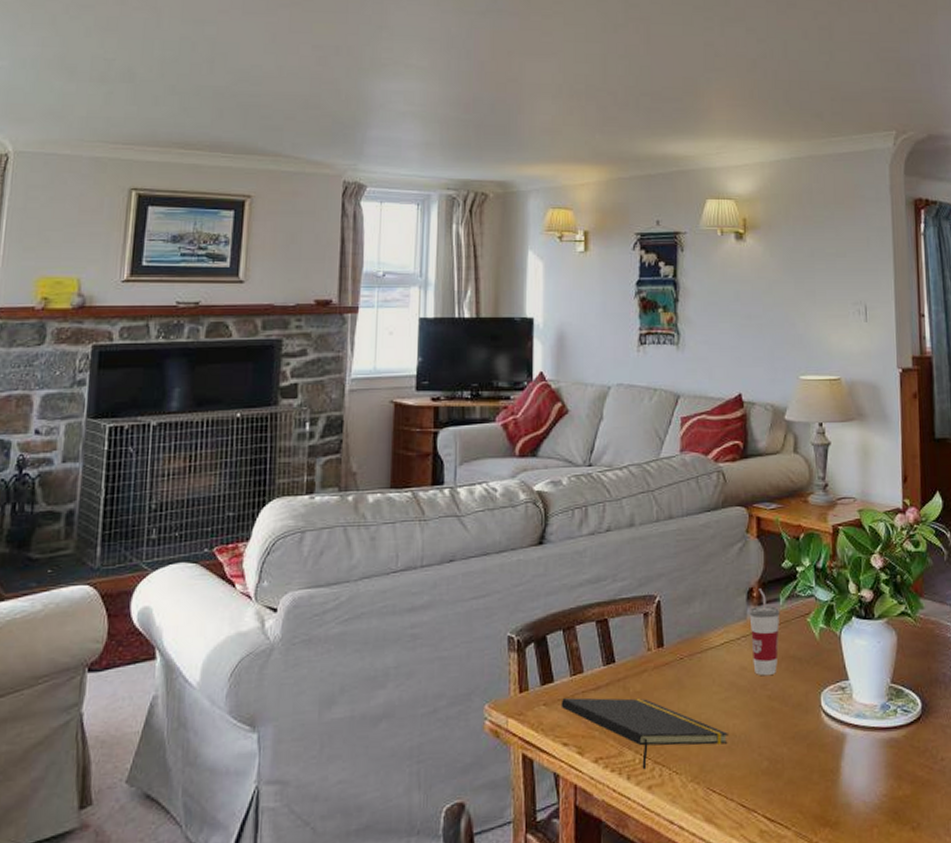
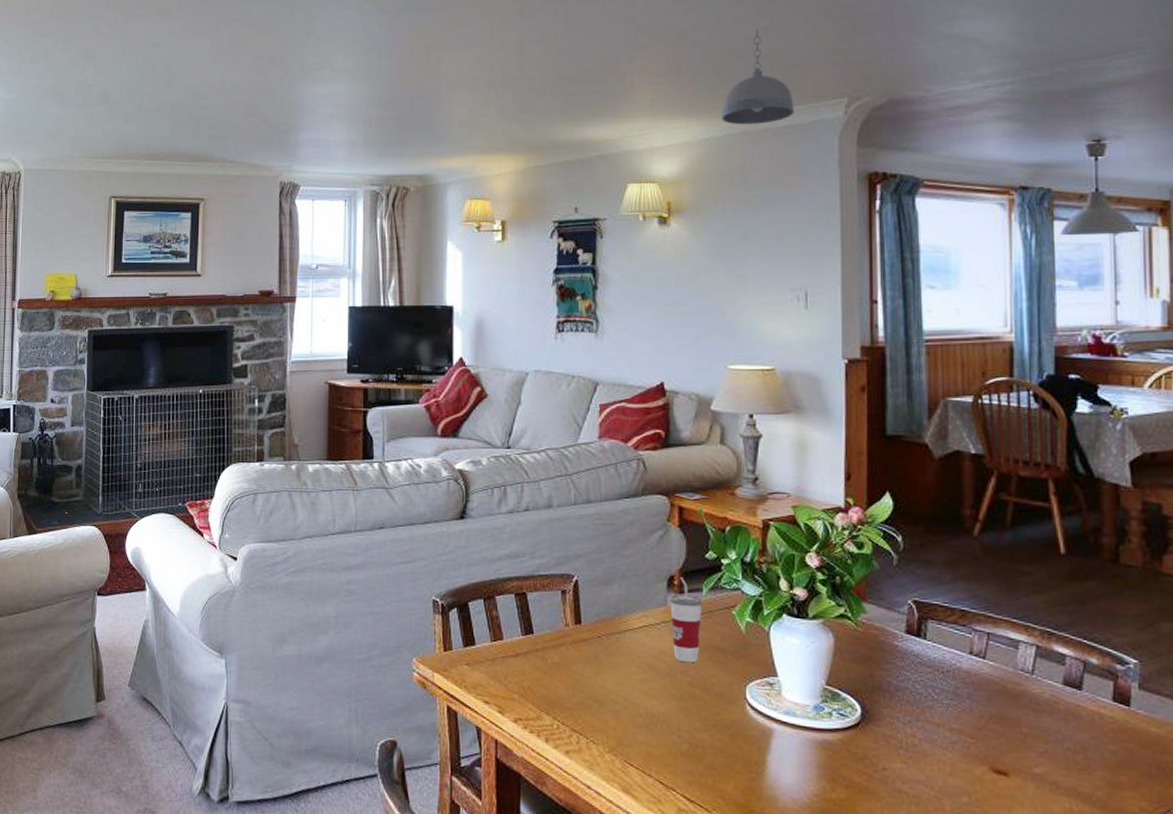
notepad: present [561,697,728,770] -> none [482,661,646,736]
pendant light: none [790,63,853,150] -> present [721,29,795,125]

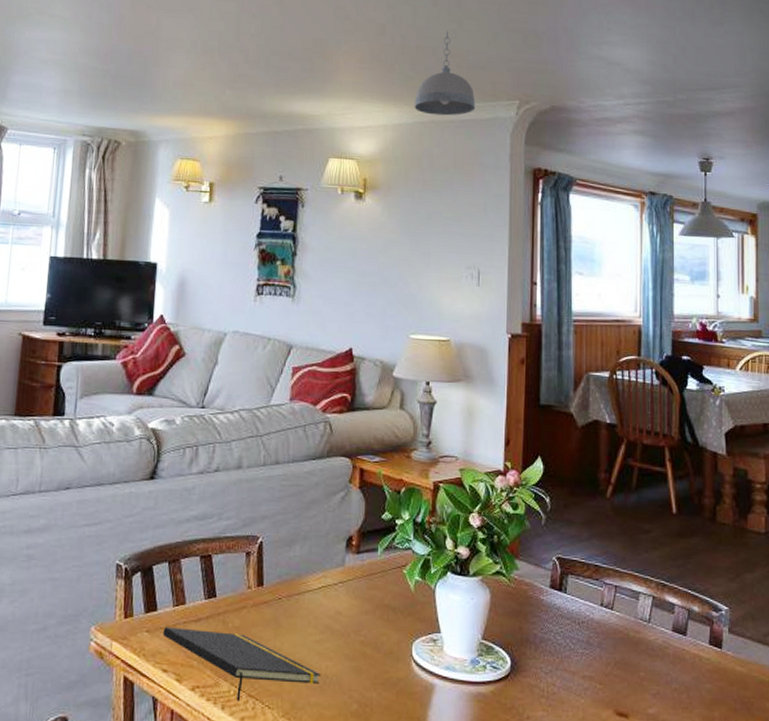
notepad: none [482,661,646,736] -> present [162,627,320,702]
cup: present [670,577,703,663] -> none [347,538,378,622]

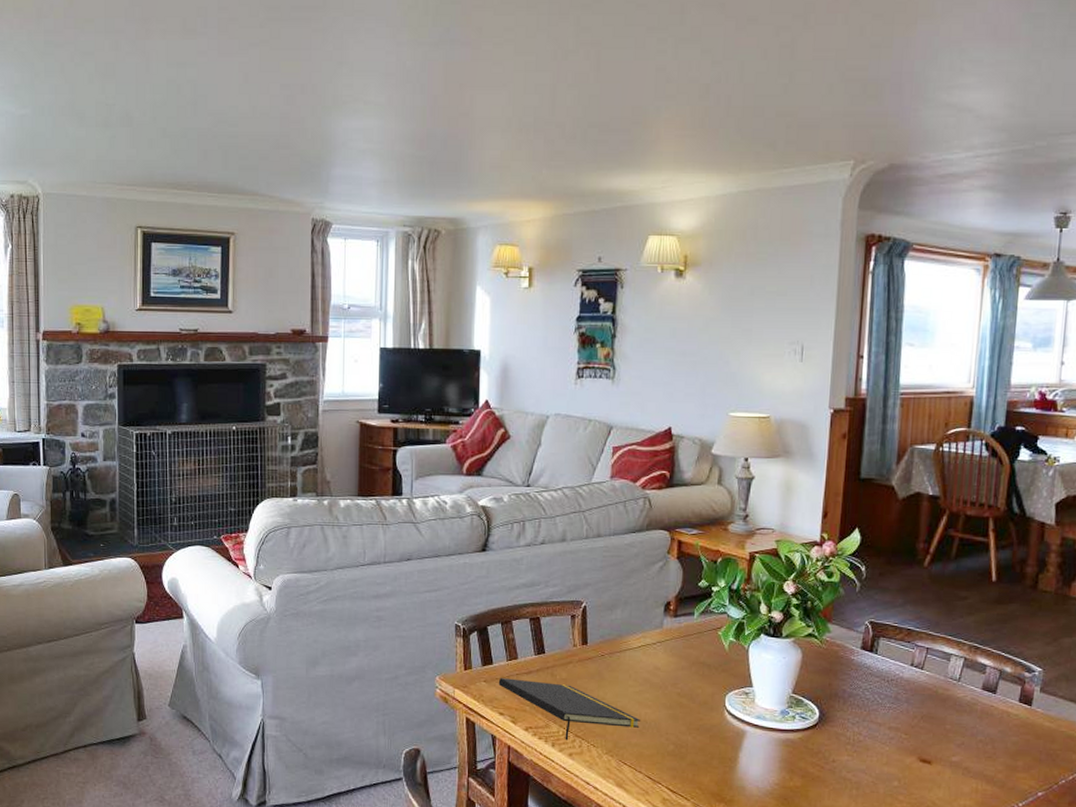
pendant light: present [414,30,476,116] -> none [739,86,806,182]

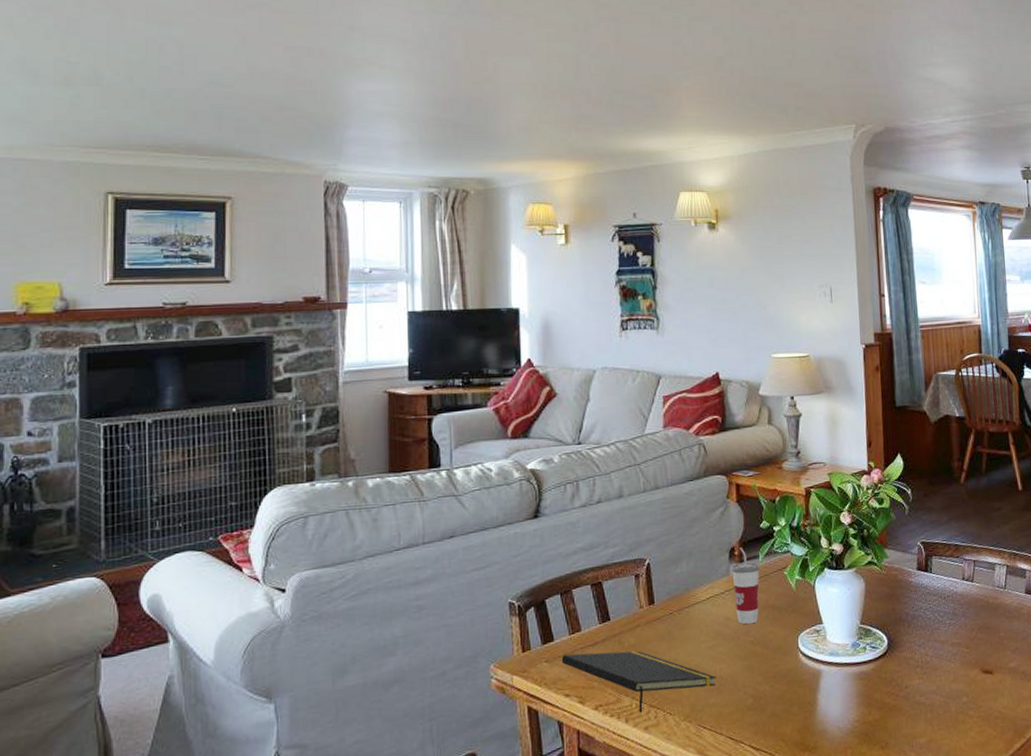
cup: none [665,603,694,677] -> present [731,548,760,625]

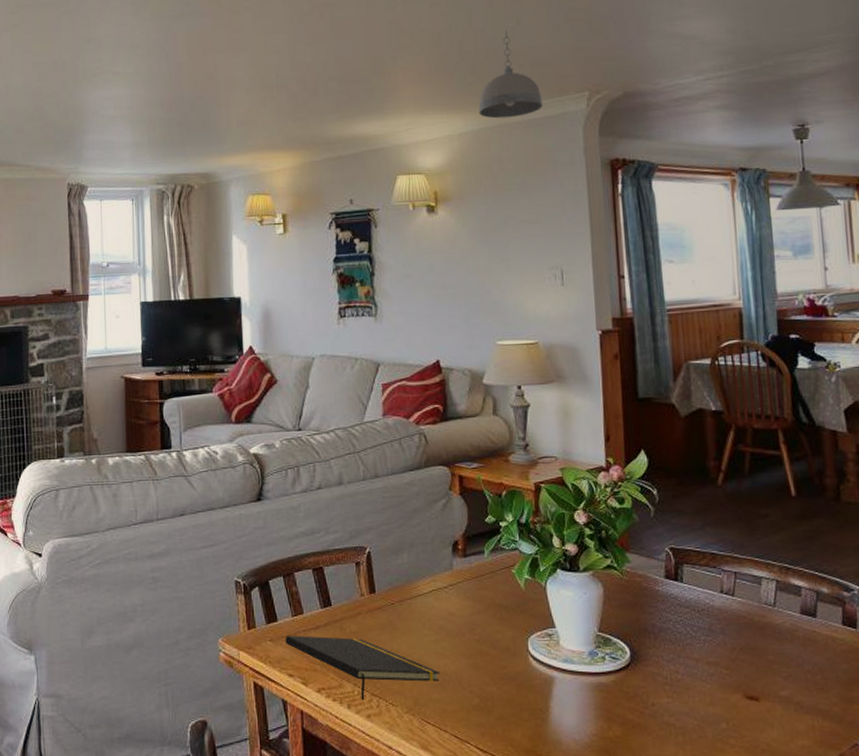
cup: present [731,548,760,625] -> none [455,542,486,622]
pendant light: none [757,60,816,143] -> present [478,30,543,119]

